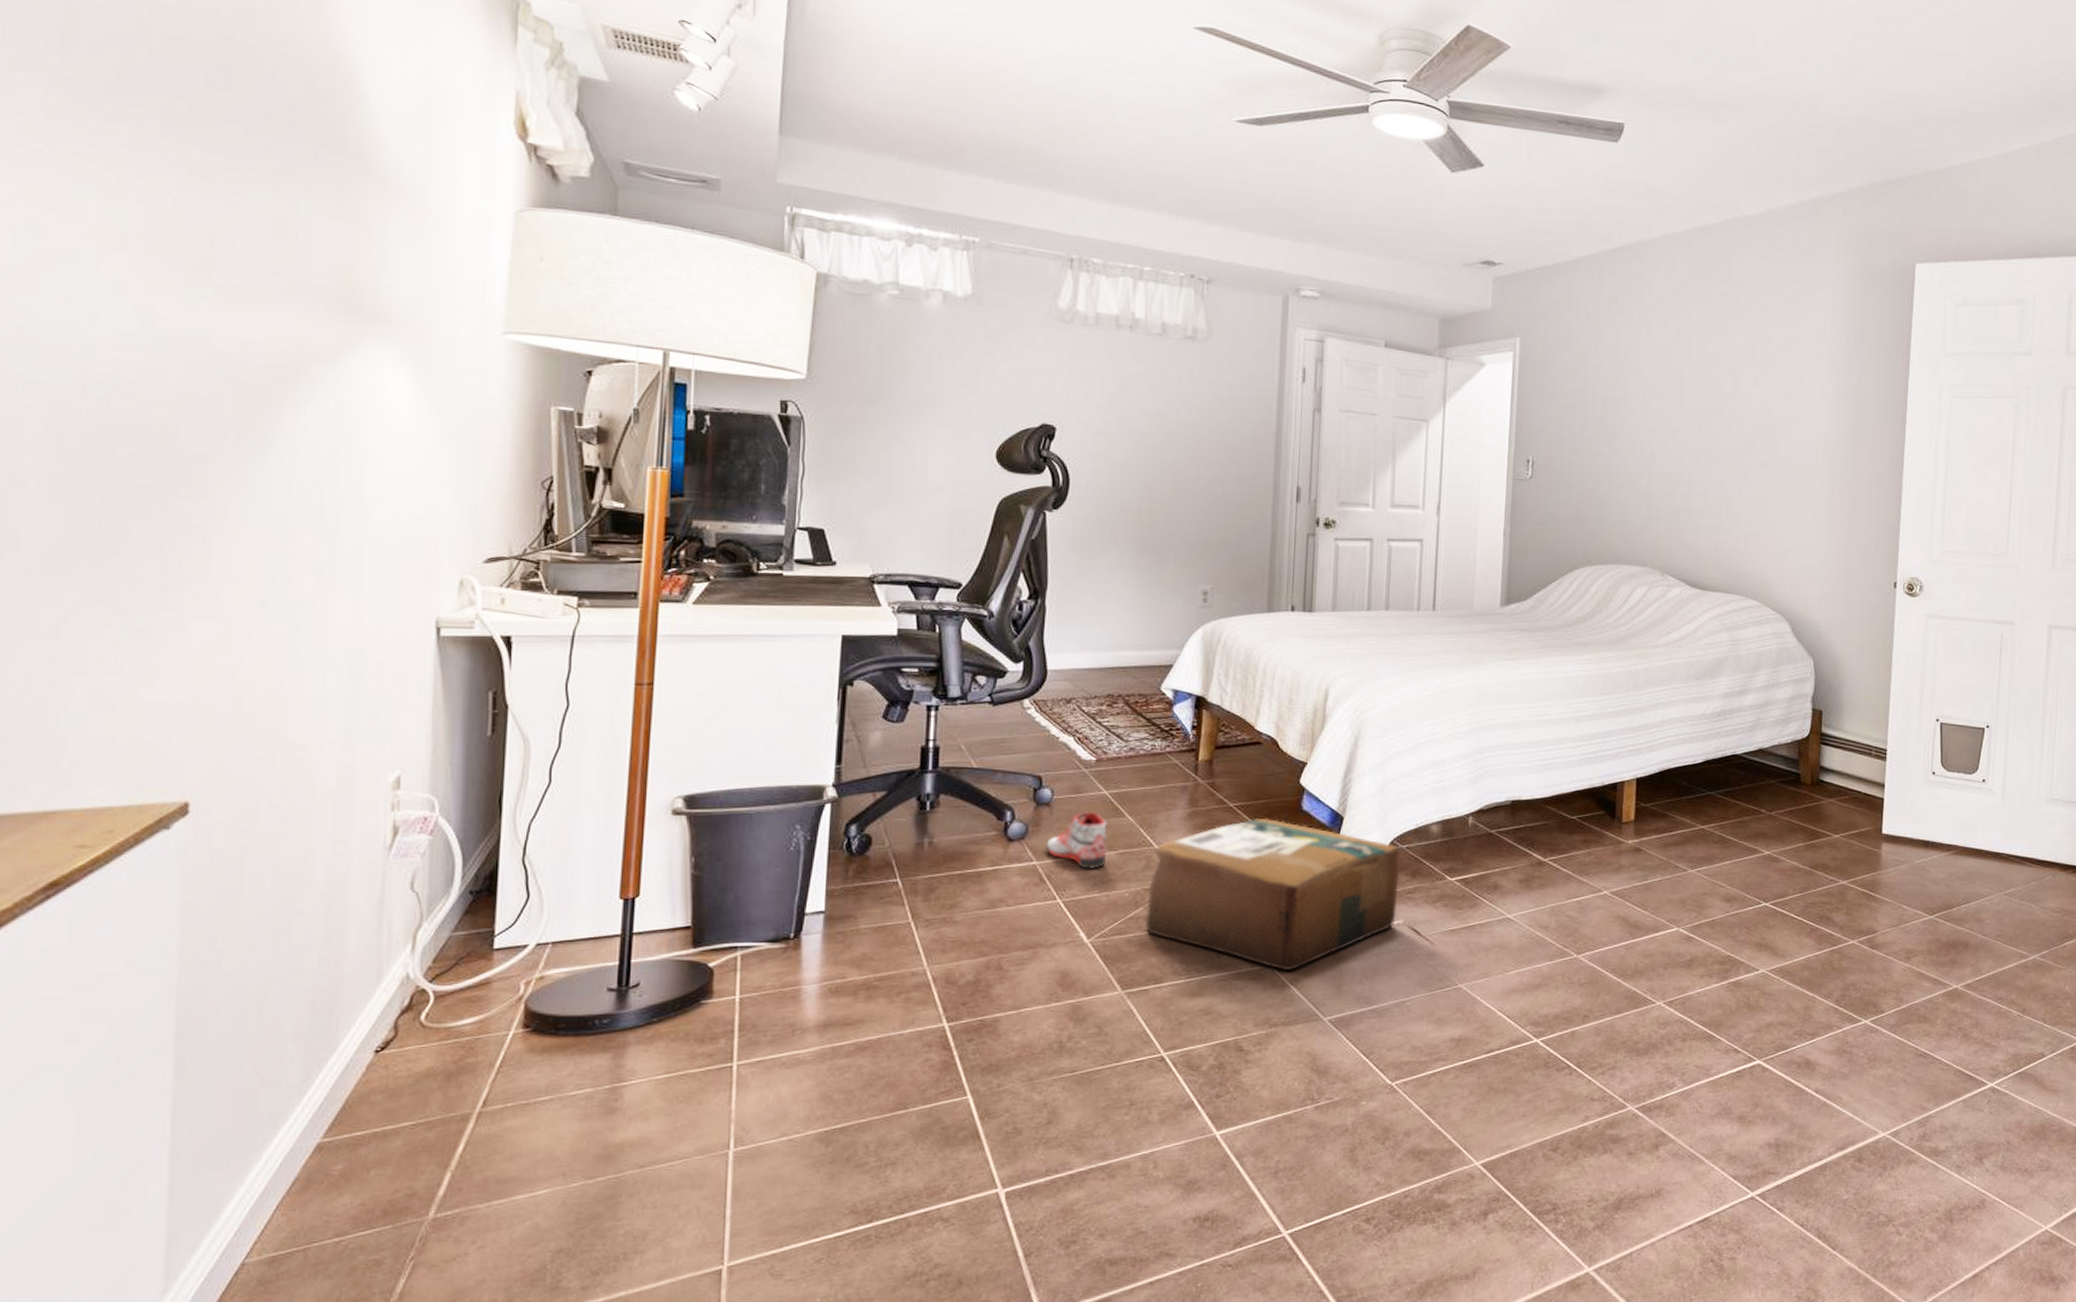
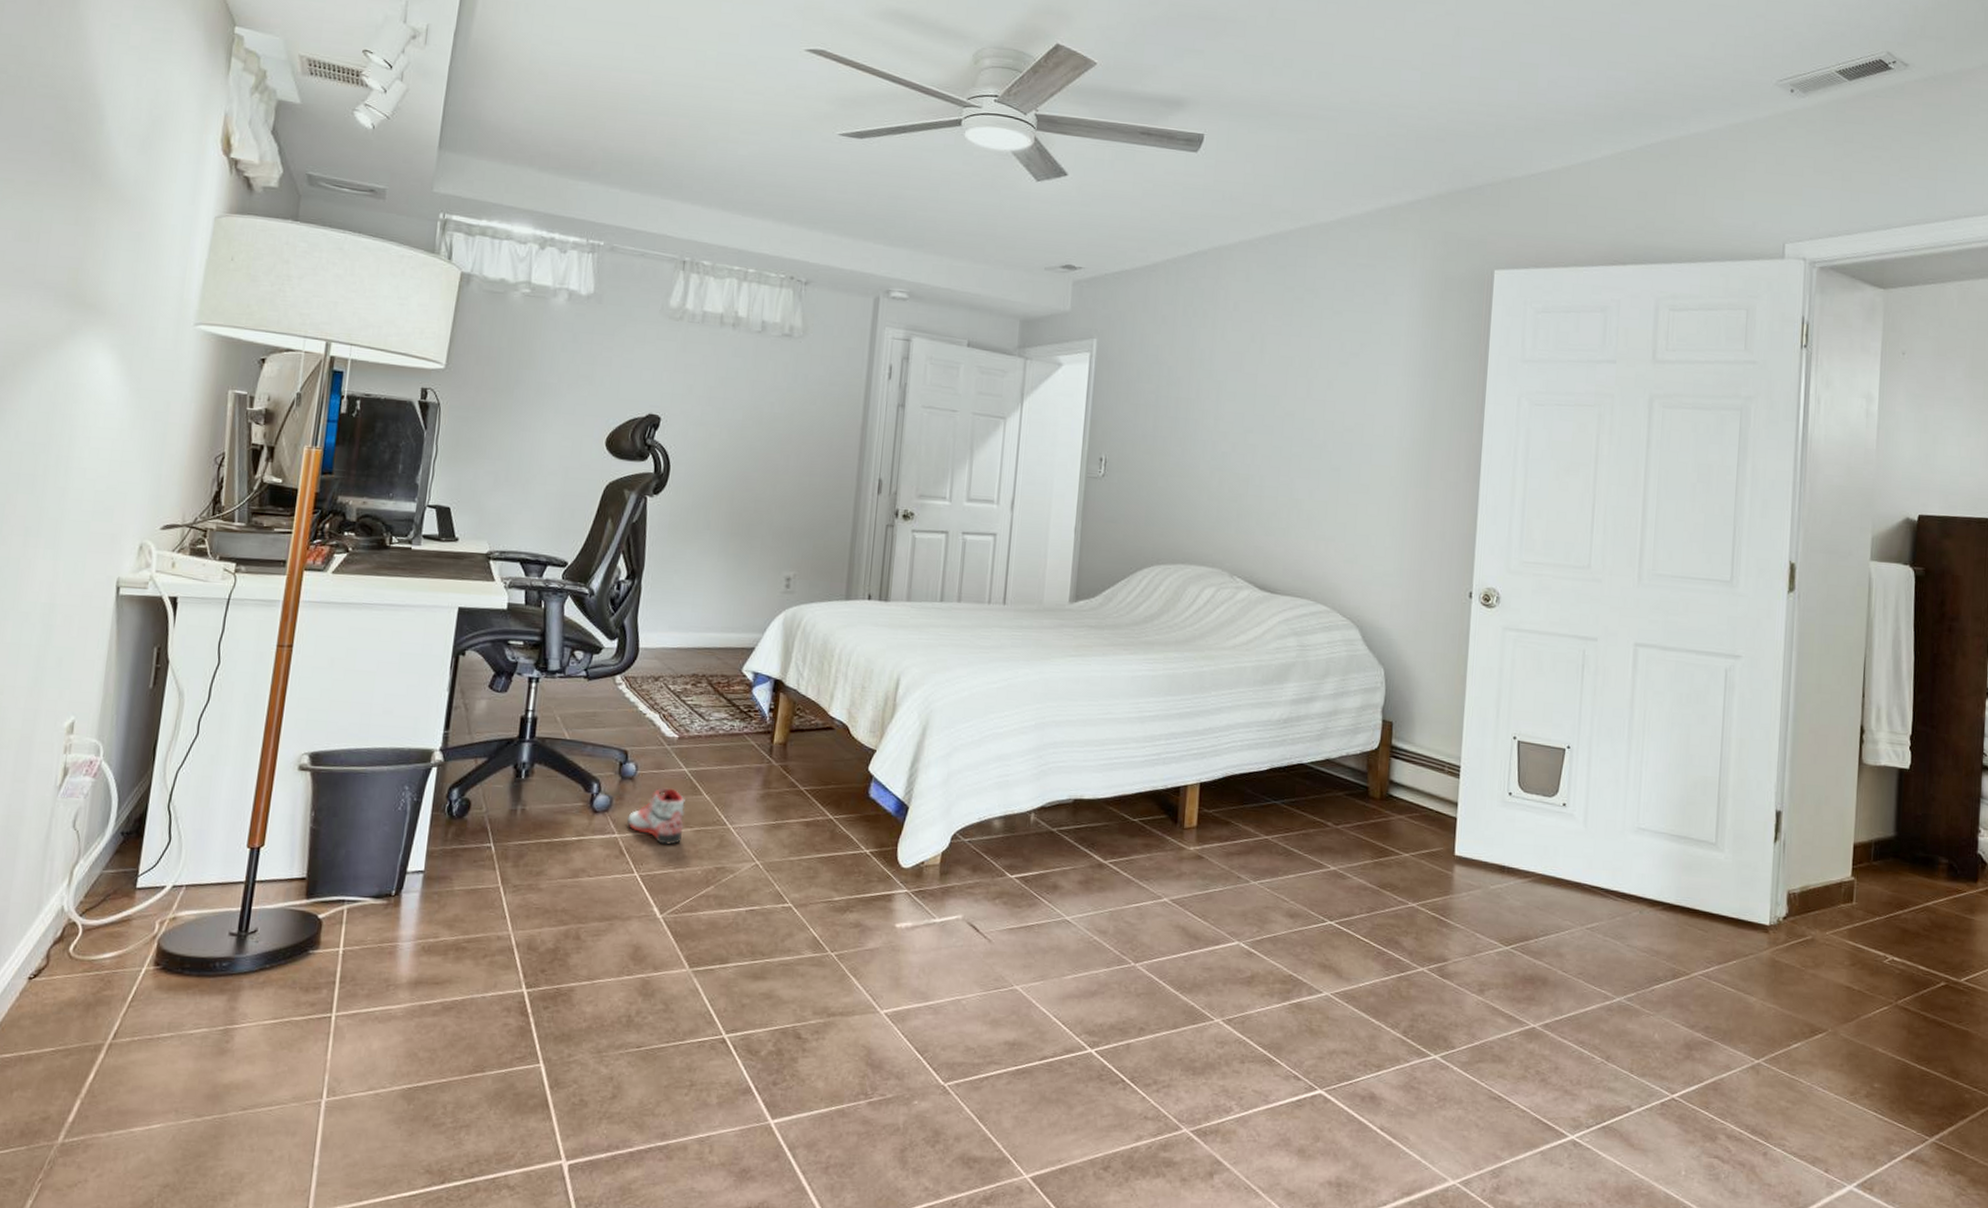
cardboard box: present [1145,818,1401,970] -> none [714,803,963,959]

